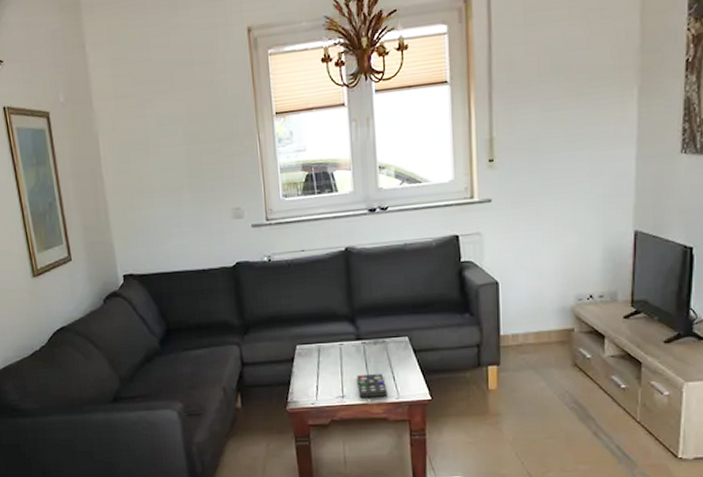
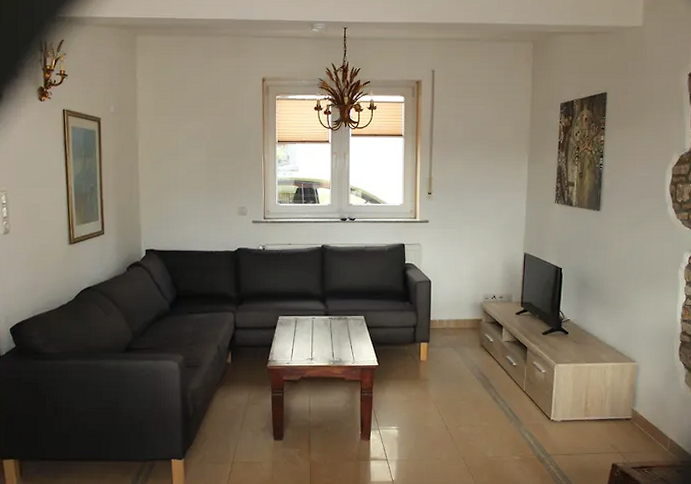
remote control: present [357,373,388,397] -> none [324,342,346,361]

